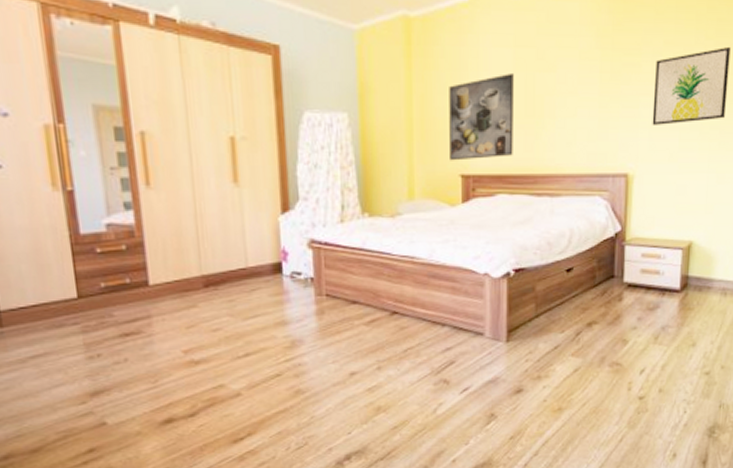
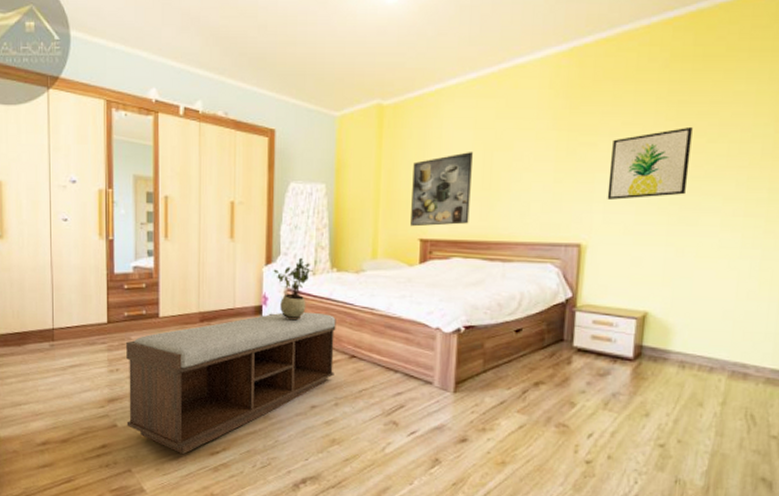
bench: none [107,265,374,446] -> present [126,311,336,454]
potted plant: none [291,202,340,277] -> present [273,257,313,321]

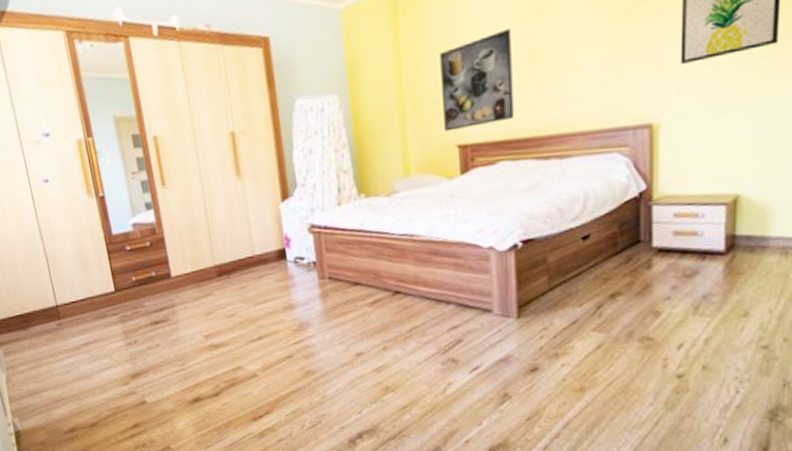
bench: present [126,311,336,454] -> none [140,248,378,423]
potted plant: present [273,257,313,321] -> none [291,186,338,261]

